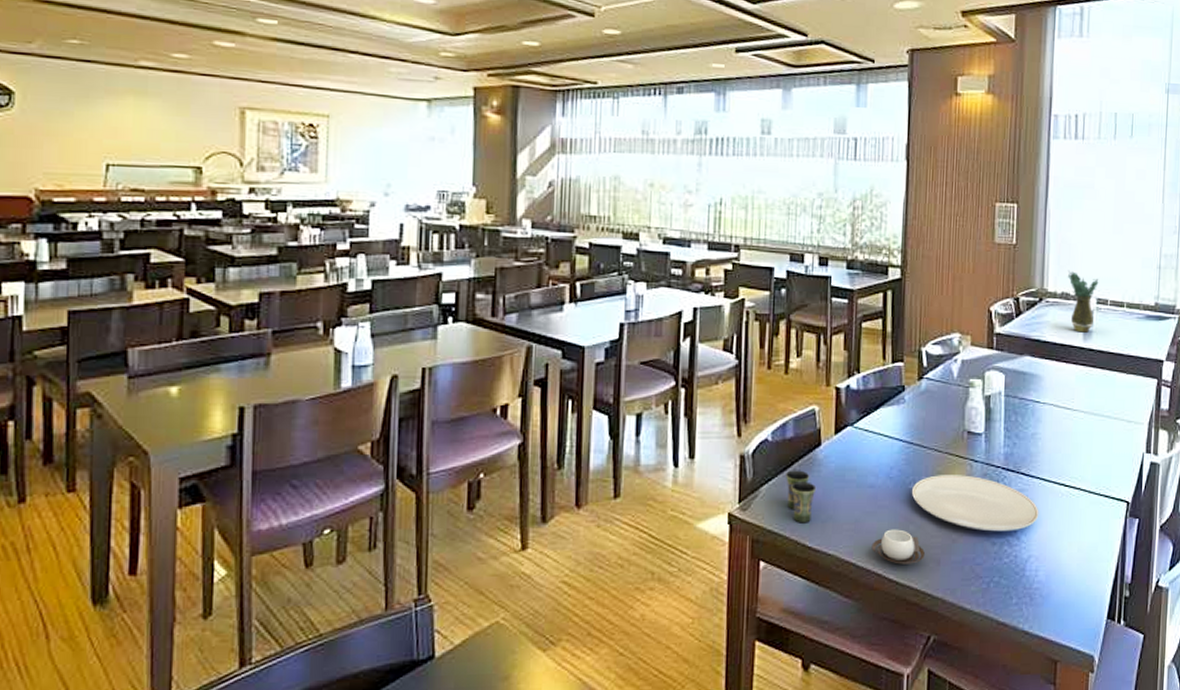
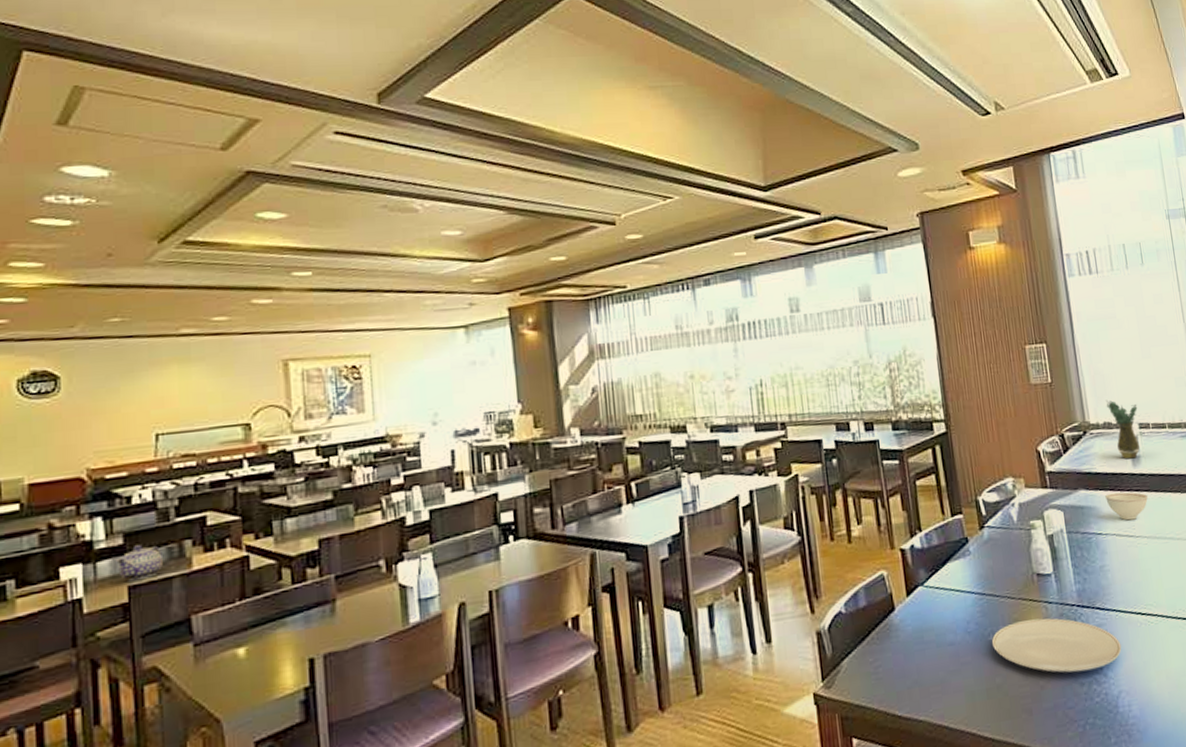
teapot: none [58,272,104,307] -> present [116,545,163,582]
cup: present [786,470,817,523] -> none [865,638,898,693]
cup: present [871,529,925,564] -> none [961,683,1016,721]
bowl: none [1050,364,1092,393] -> present [1105,491,1148,521]

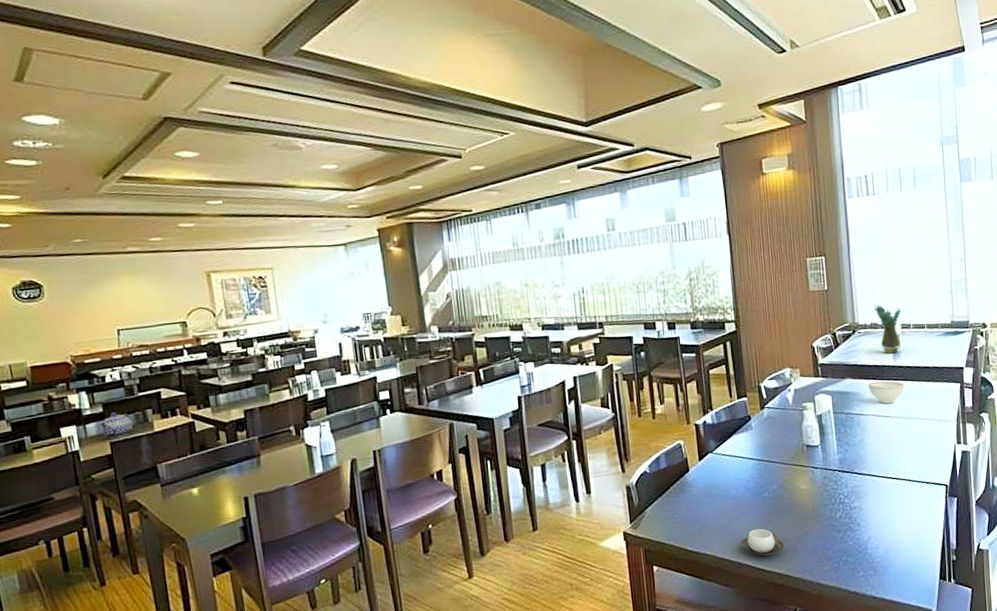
cup: none [961,683,1016,721] -> present [740,528,784,556]
plate: present [991,618,1122,673] -> none [766,480,873,522]

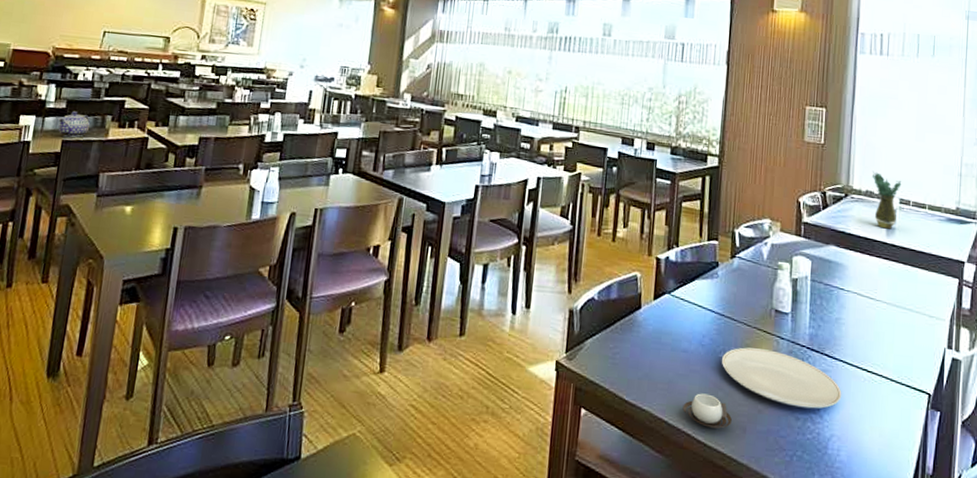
plate: none [766,480,873,522] -> present [721,347,842,409]
bowl: present [868,380,904,404] -> none [854,255,895,285]

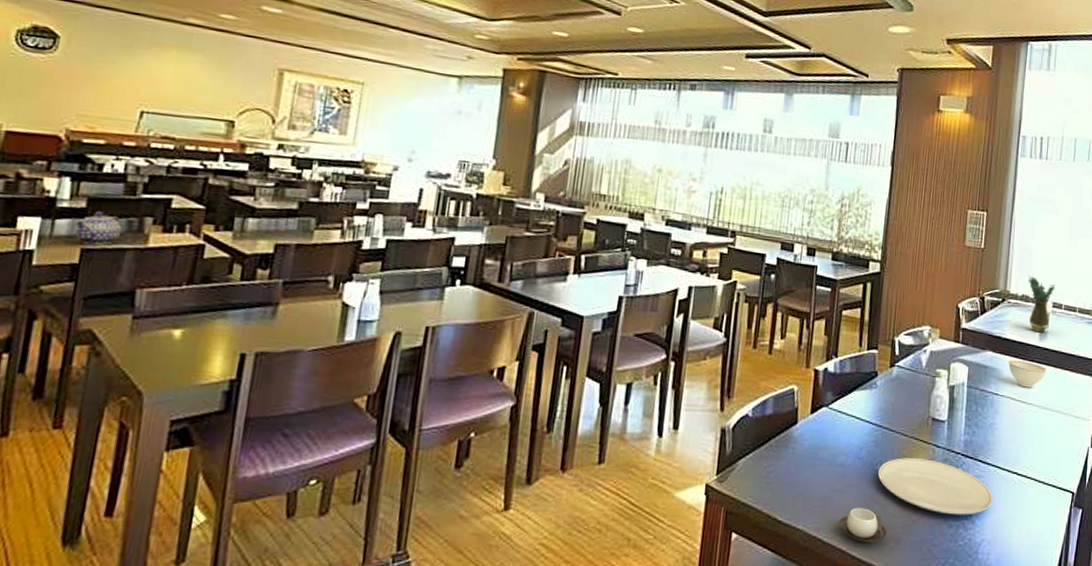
bowl: none [854,255,895,285] -> present [1008,360,1046,388]

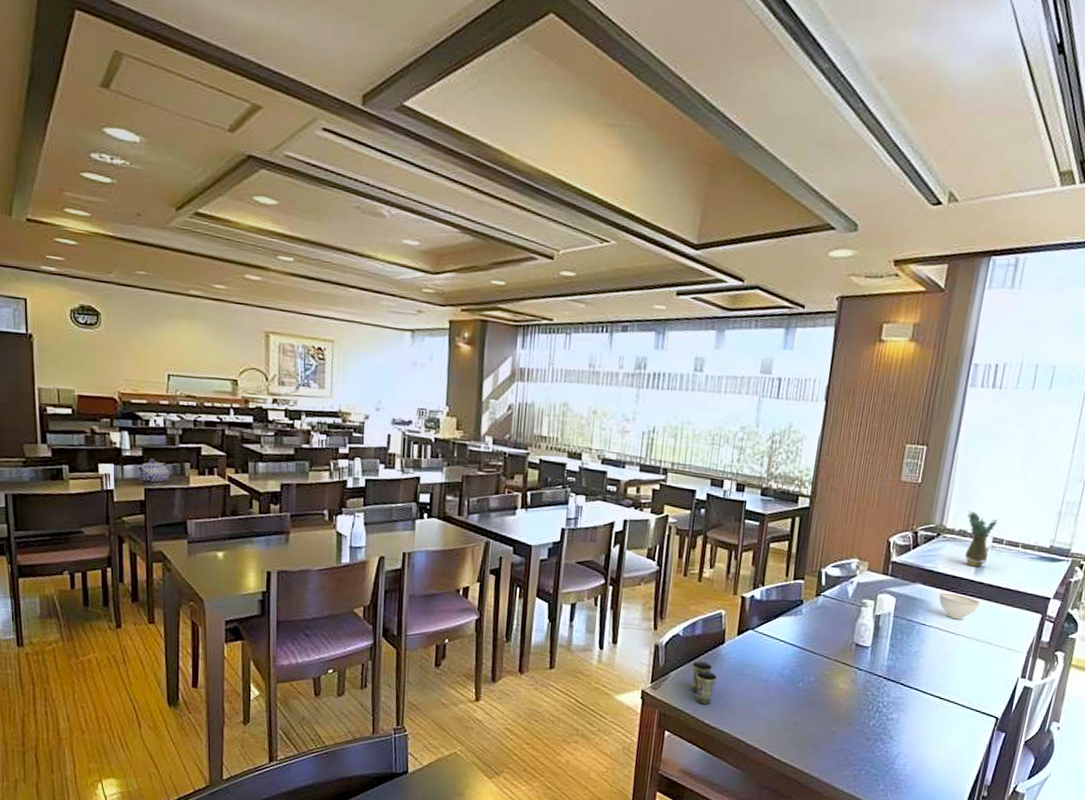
cup: none [762,445,791,498] -> present [692,661,718,705]
cup: present [837,507,887,542] -> none [760,717,807,748]
plate: present [877,458,993,515] -> none [799,677,913,731]

